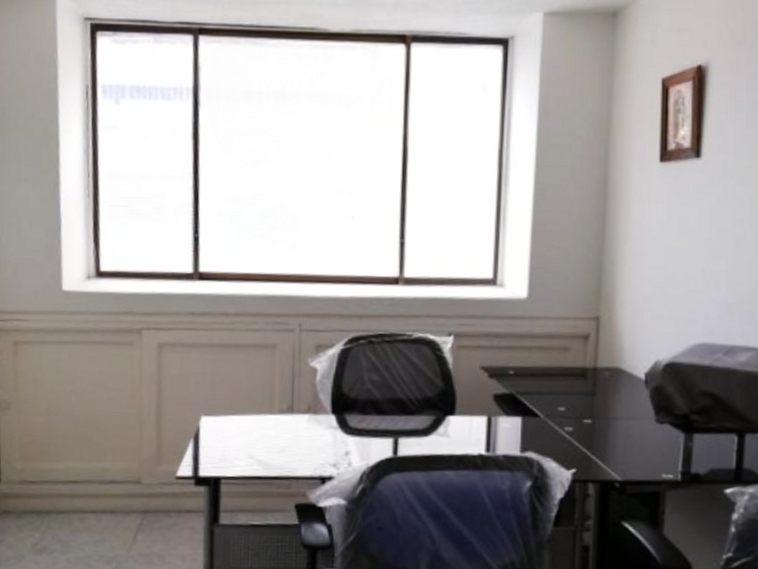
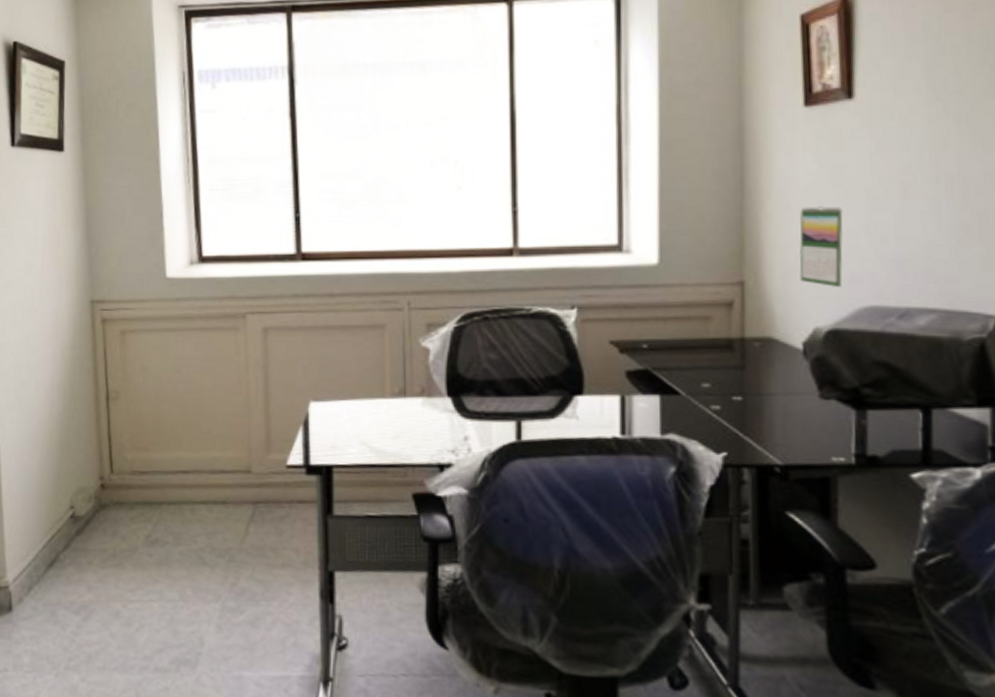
calendar: none [646,252,686,325] -> present [799,205,843,287]

